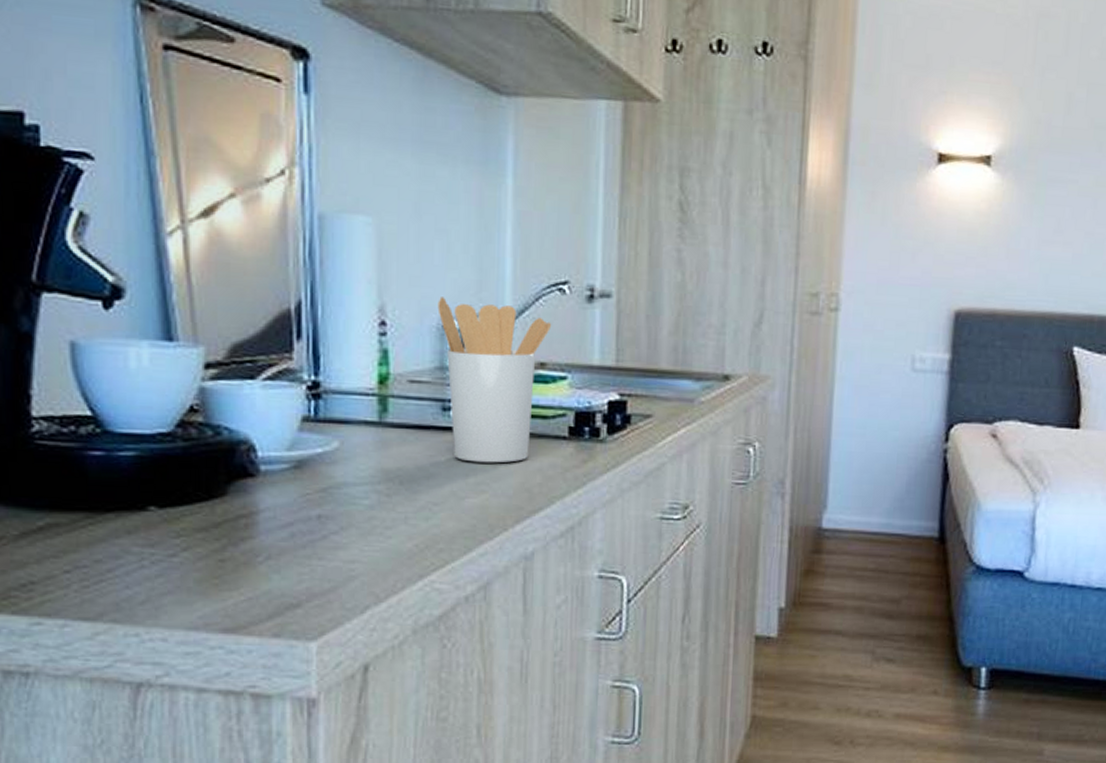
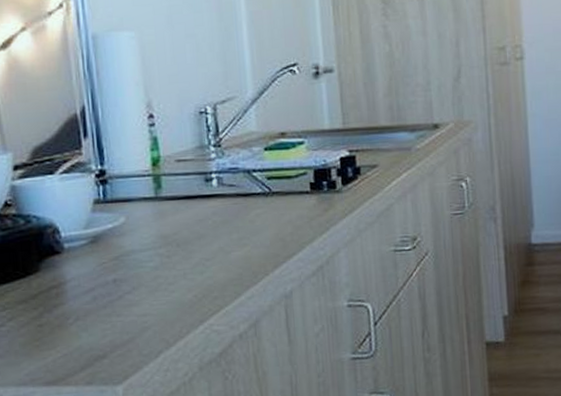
utensil holder: present [437,297,552,463] -> none [193,89,288,222]

